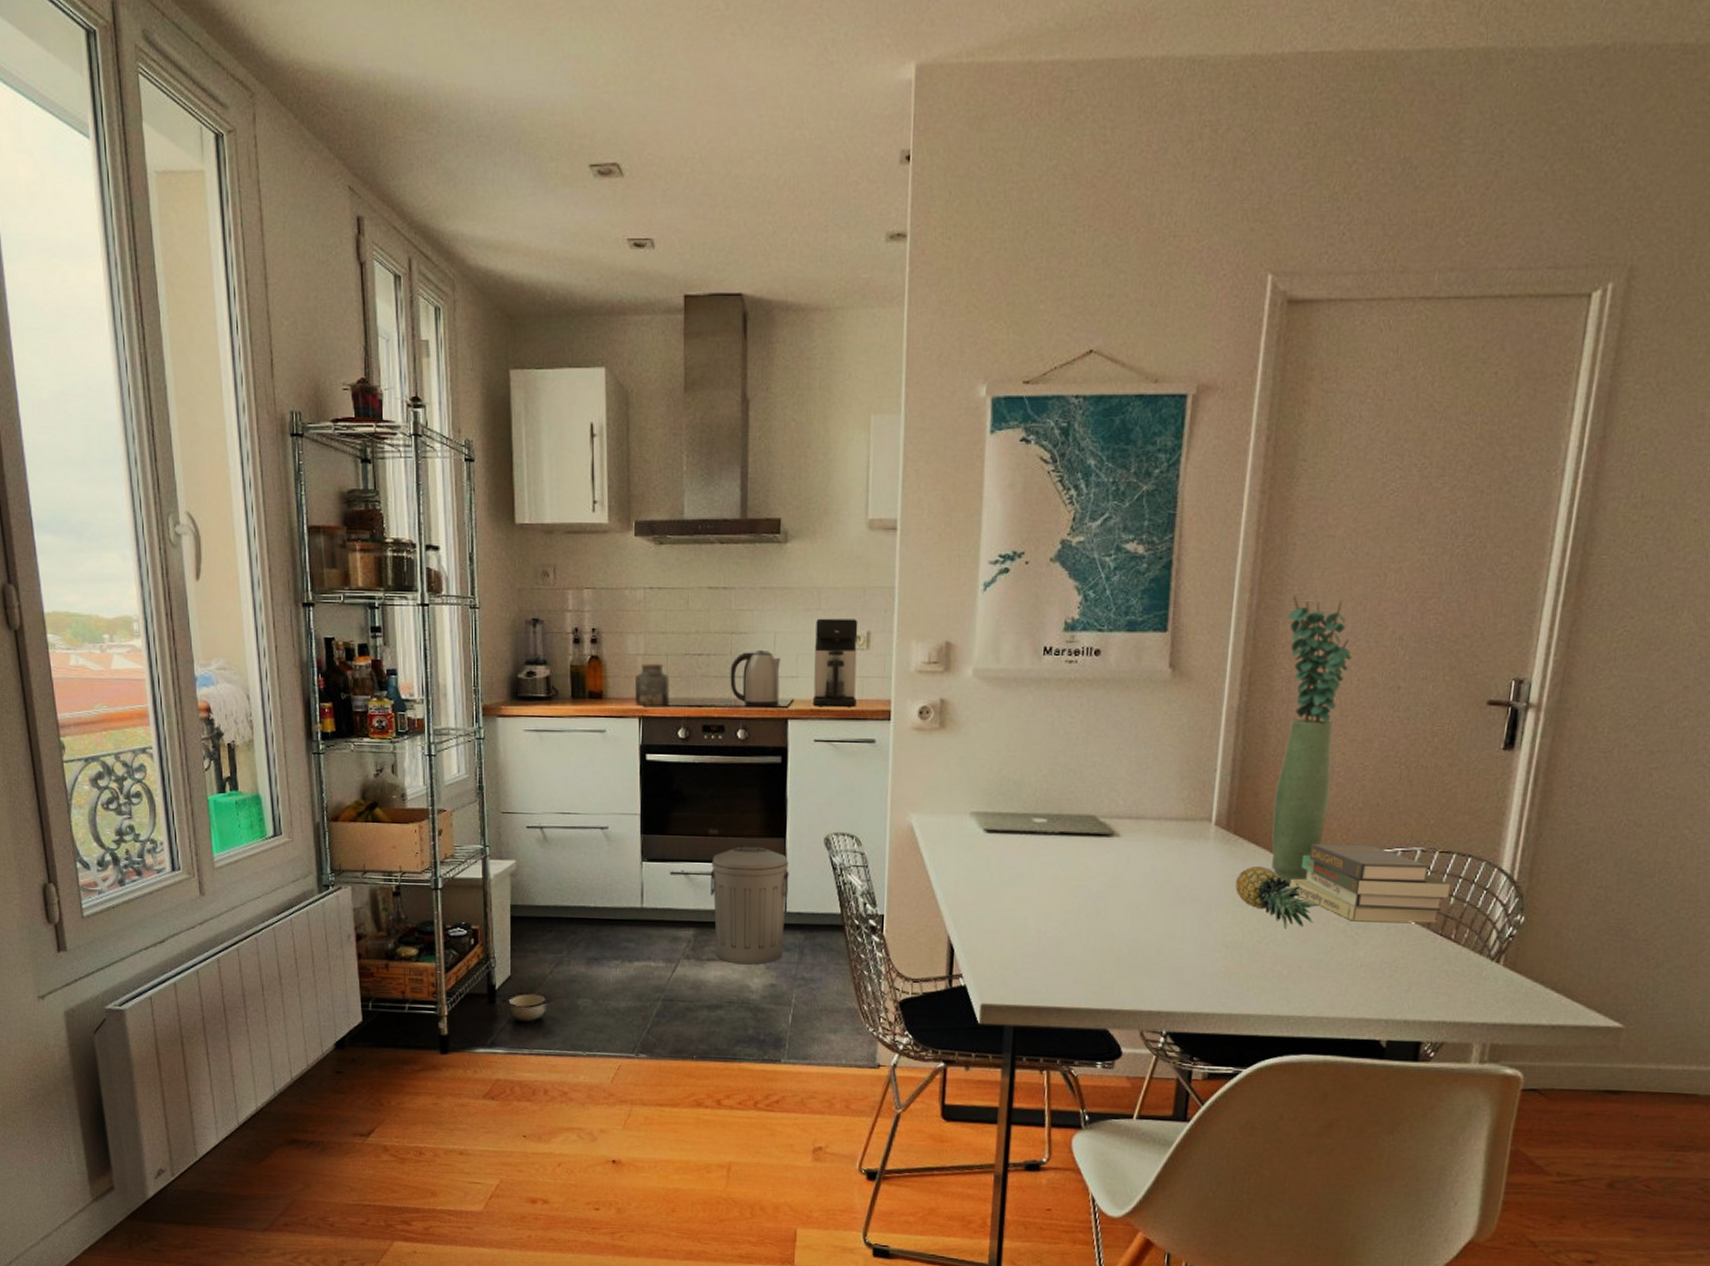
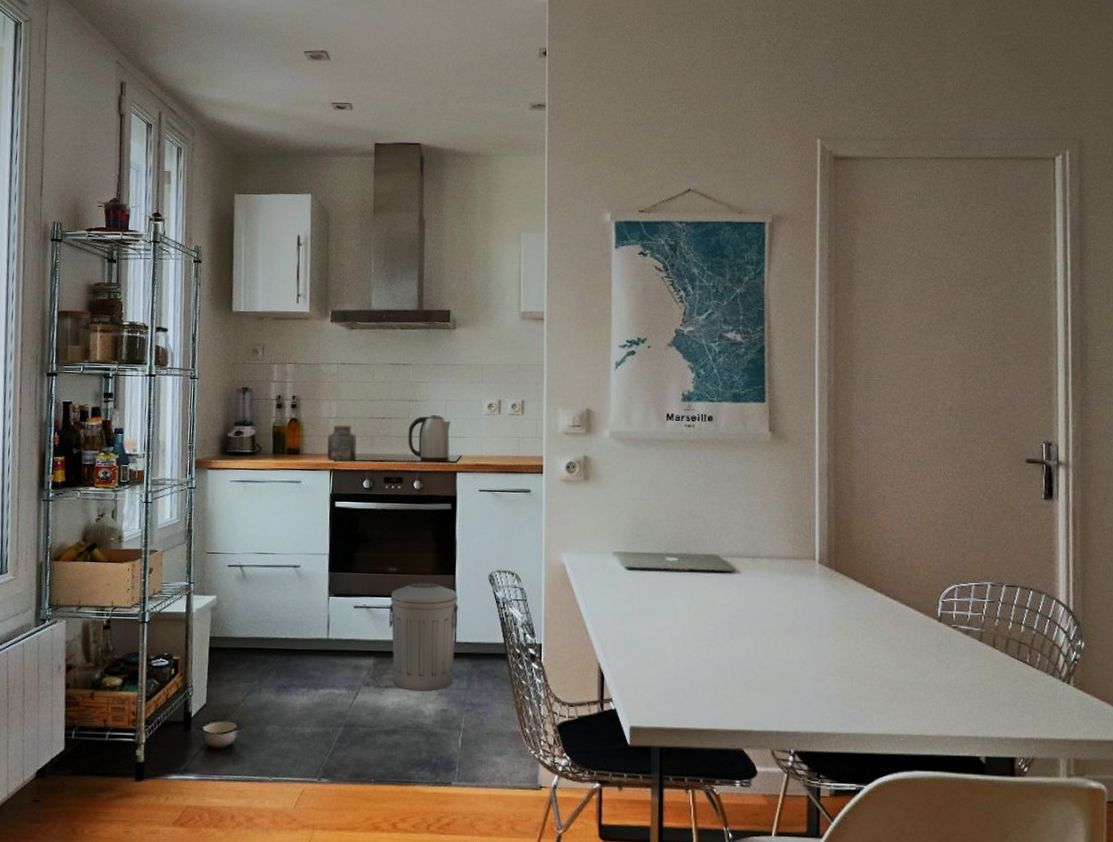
coffee maker: present [813,618,858,708] -> none [478,389,514,463]
fruit: present [1235,867,1322,929] -> none [841,599,915,655]
vase: present [1271,595,1353,885] -> none [859,374,915,615]
books: present [1289,844,1451,923] -> none [886,579,1020,649]

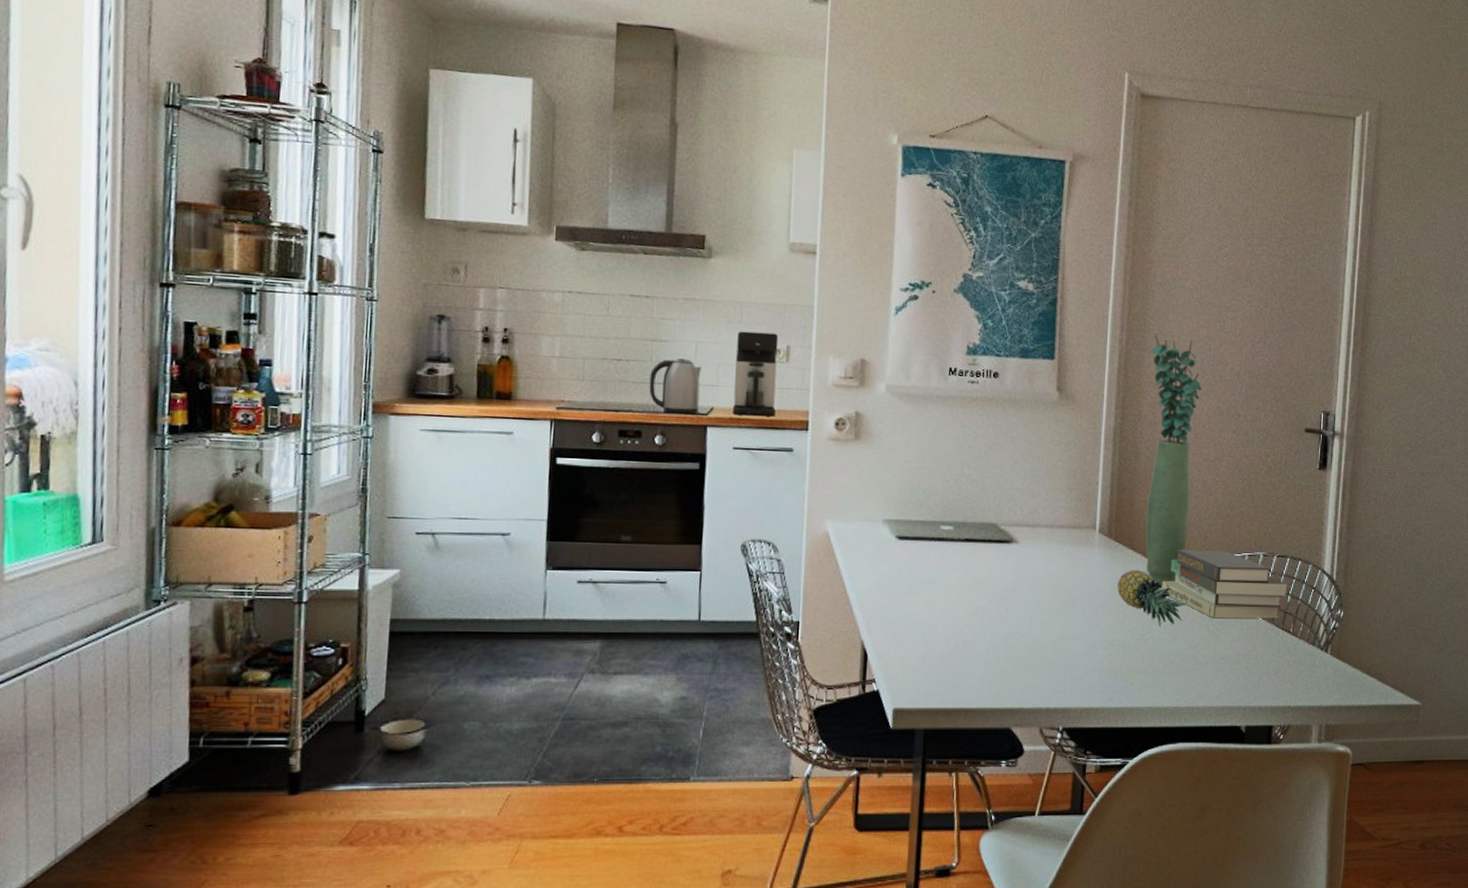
jar: present [327,425,357,462] -> none [547,366,586,411]
trash can: present [389,581,458,691] -> none [620,552,704,677]
coffee maker: none [478,389,514,463] -> present [733,331,779,418]
fruit: none [841,599,915,655] -> present [1118,570,1188,627]
vase: none [859,374,915,615] -> present [1145,334,1203,587]
books: none [886,579,1020,649] -> present [1161,550,1288,619]

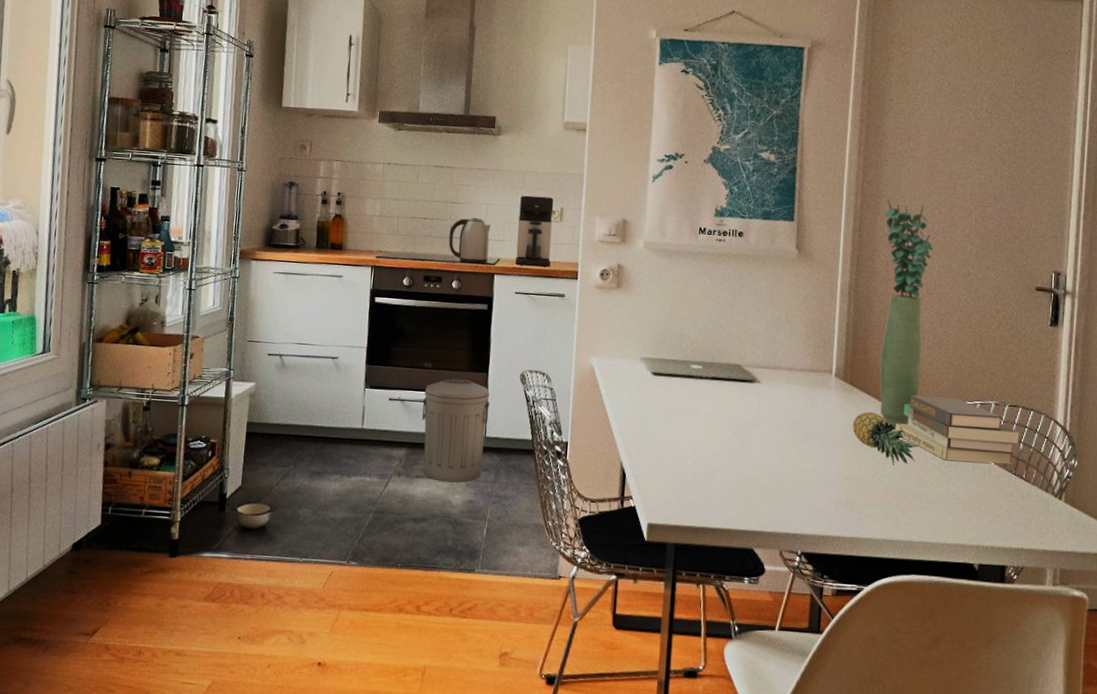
trash can: none [620,552,704,677] -> present [422,377,490,483]

